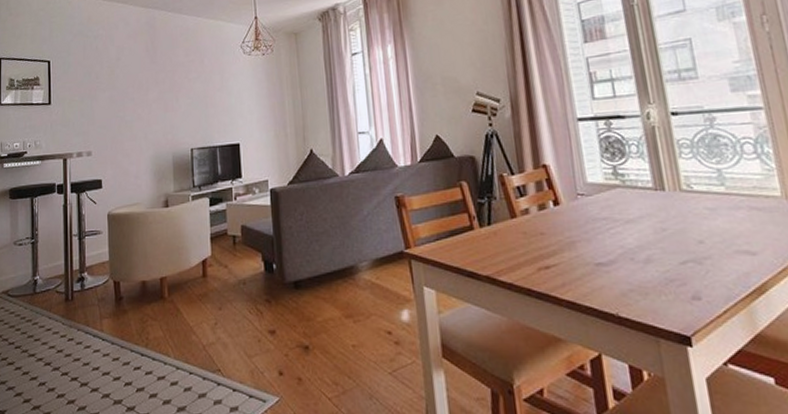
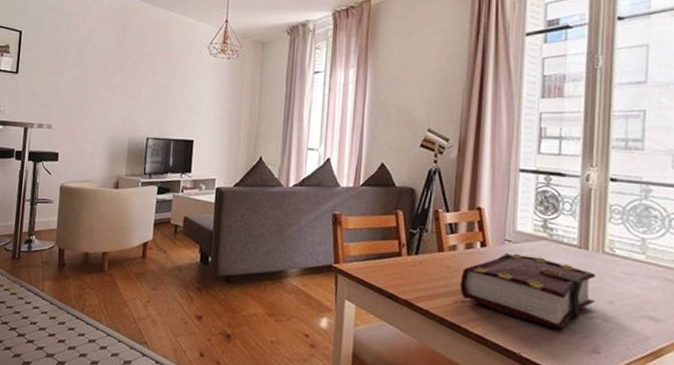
book: none [539,206,684,281] -> present [460,252,596,330]

